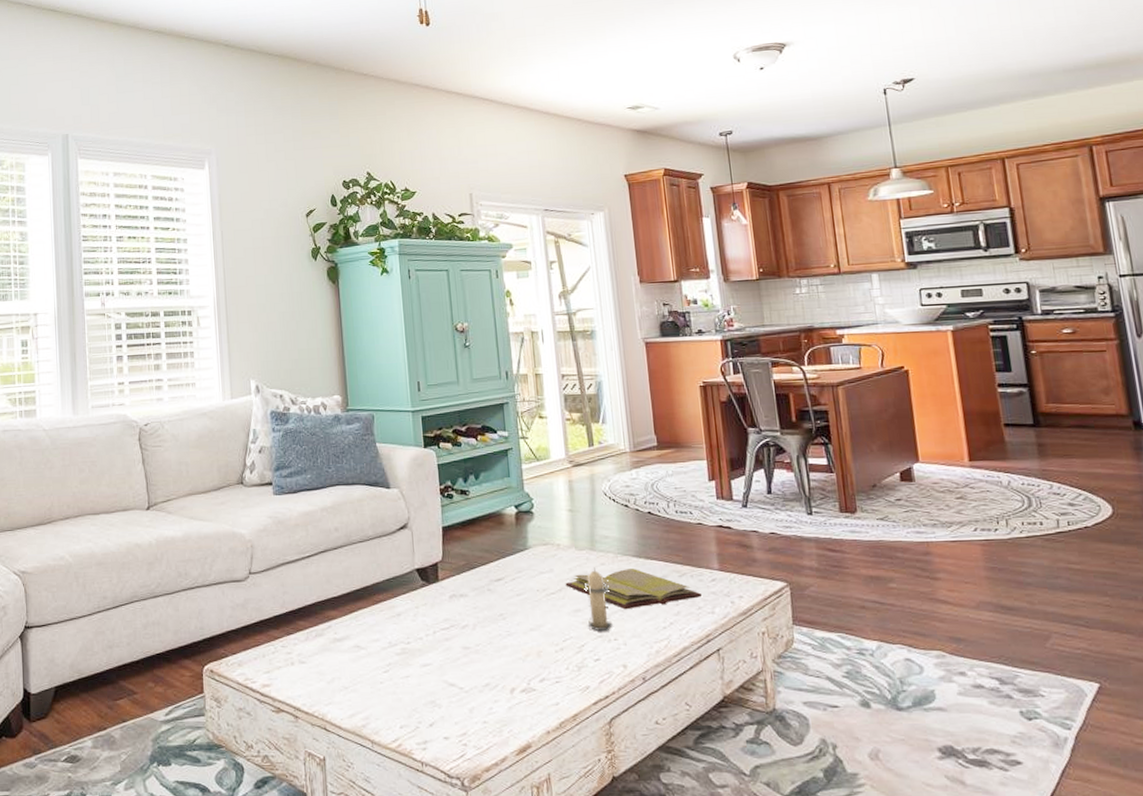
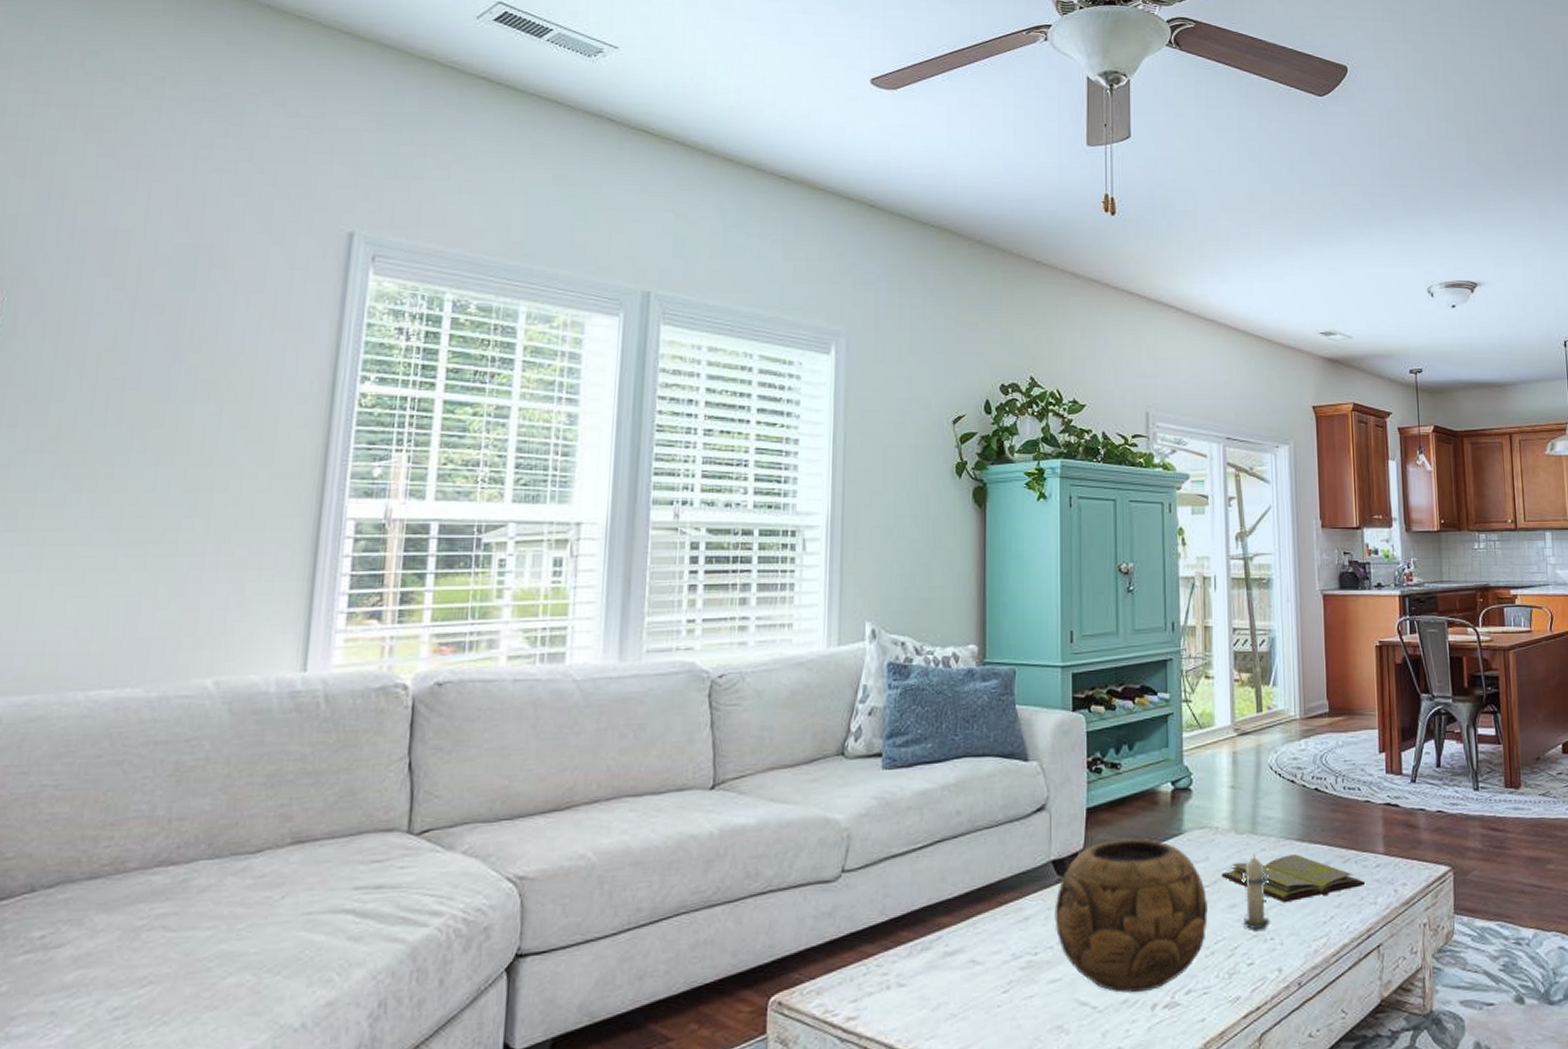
decorative bowl: none [421,552,556,679] -> present [1054,839,1208,993]

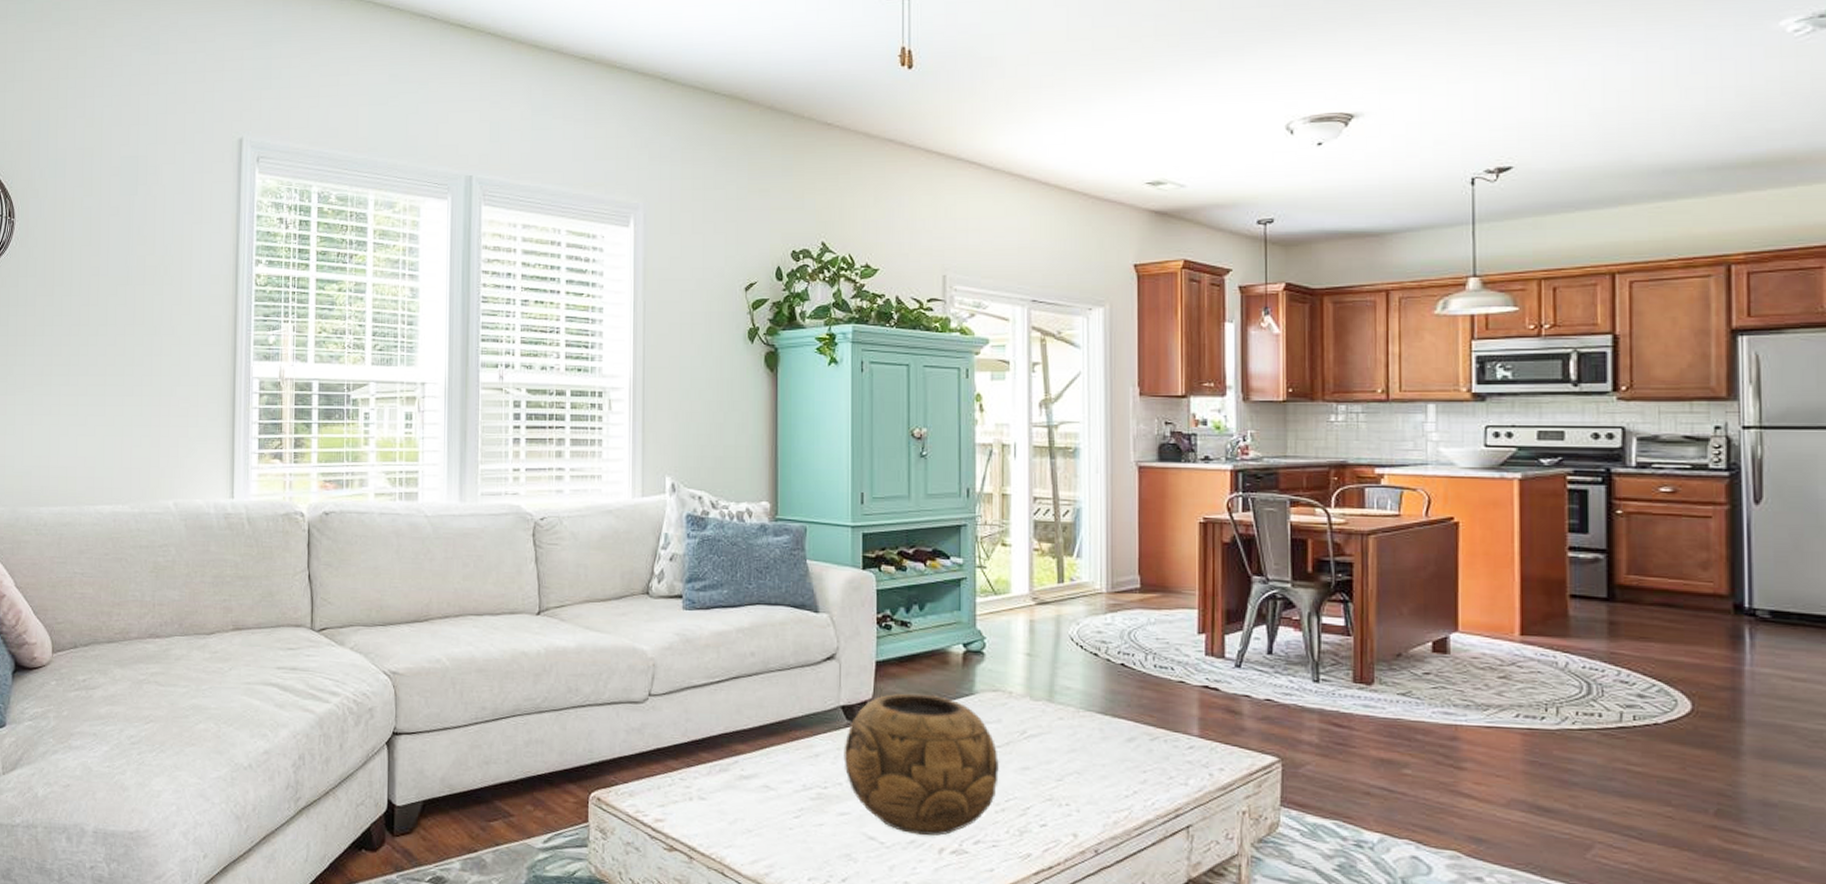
diary: present [1221,854,1366,903] -> none [1014,726,1176,773]
candle: present [1241,854,1270,929] -> none [1036,721,1067,794]

